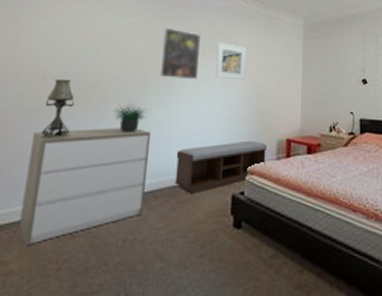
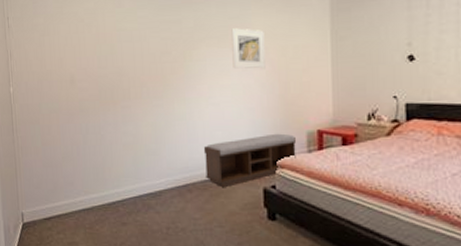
dresser: present [18,127,151,247] -> none [74,126,181,231]
table lamp: present [39,78,75,140] -> none [78,81,105,140]
potted plant: present [113,103,147,132] -> none [138,101,169,130]
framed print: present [159,27,202,80] -> none [172,17,216,73]

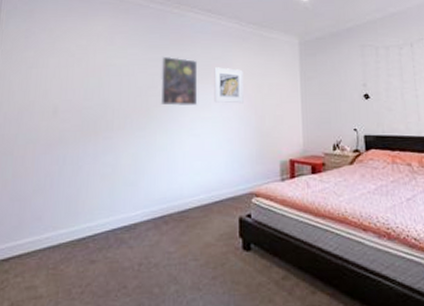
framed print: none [172,17,216,73] -> present [160,56,198,106]
bench: present [203,133,296,188] -> none [182,163,270,219]

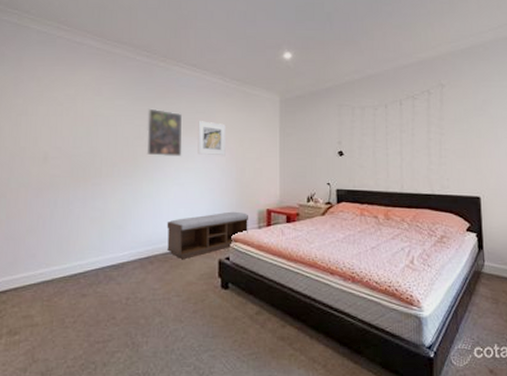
bench: none [182,163,270,219] -> present [166,211,248,260]

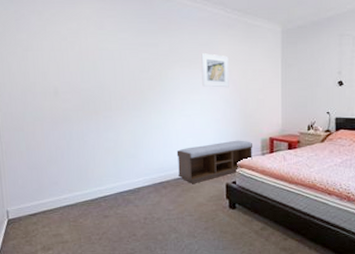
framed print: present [146,108,183,157] -> none [150,41,187,90]

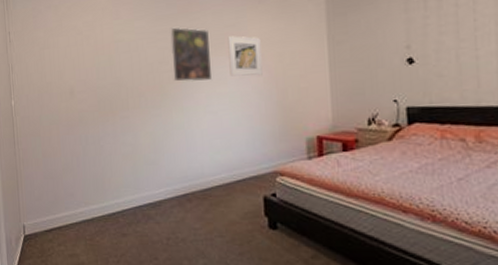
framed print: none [150,41,187,90] -> present [169,27,213,82]
bench: present [176,140,252,184] -> none [202,140,296,197]

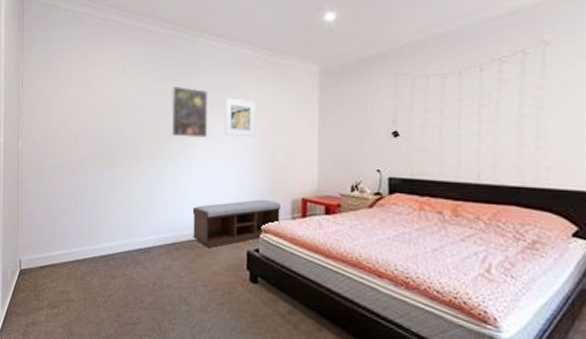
bench: none [202,140,296,197] -> present [192,199,280,249]

